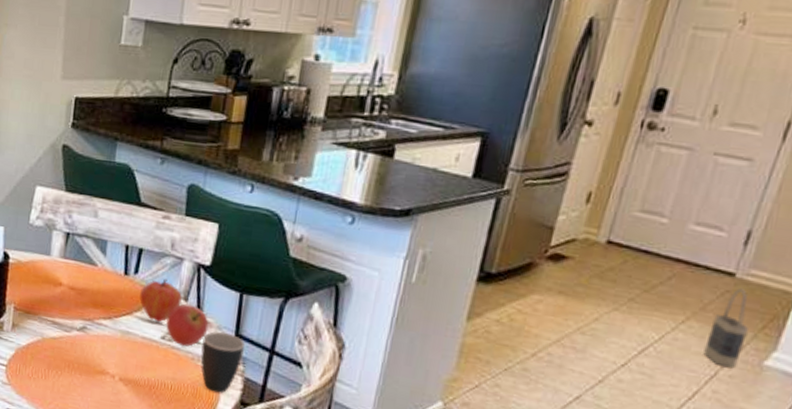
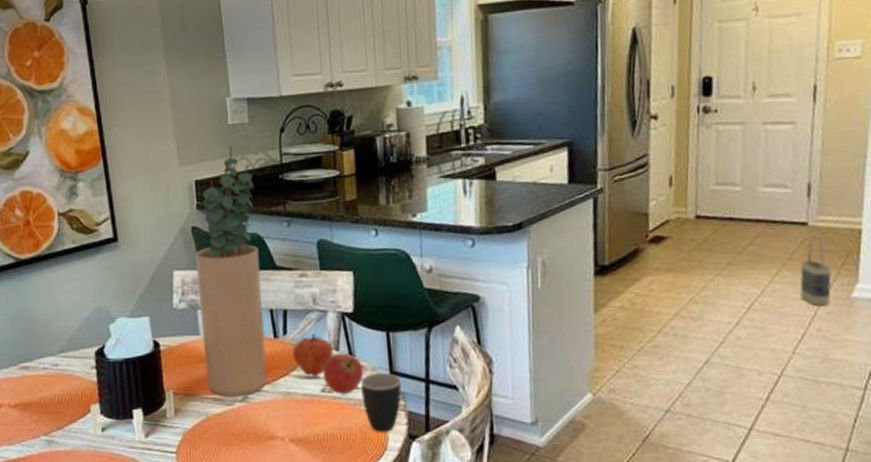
vase: none [49,67,136,326] -> present [196,145,268,397]

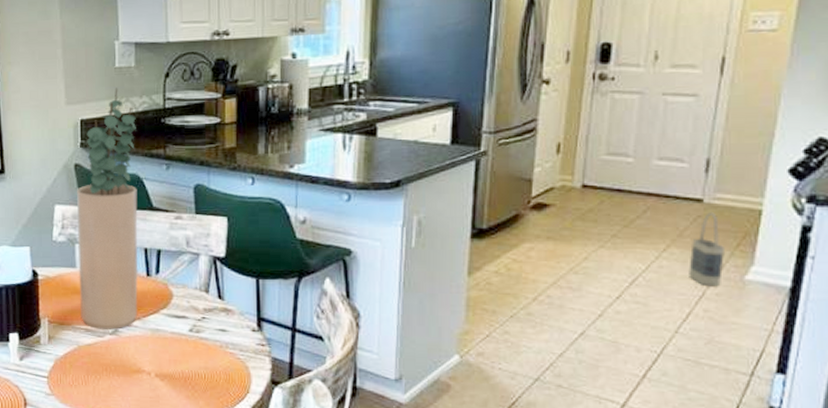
fruit: present [292,333,333,377] -> none [164,274,203,317]
fruit: present [323,352,364,395] -> none [192,295,232,337]
mug: present [360,373,402,432] -> none [227,318,269,375]

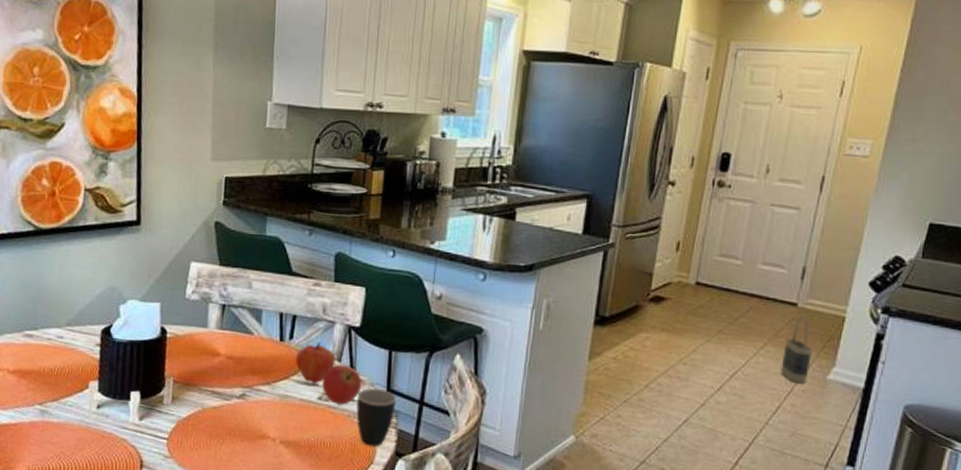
vase: present [77,88,138,330] -> none [208,148,283,393]
fruit: none [164,274,203,317] -> present [296,342,336,384]
fruit: none [192,295,232,337] -> present [322,364,362,406]
mug: none [227,318,269,375] -> present [356,388,397,446]

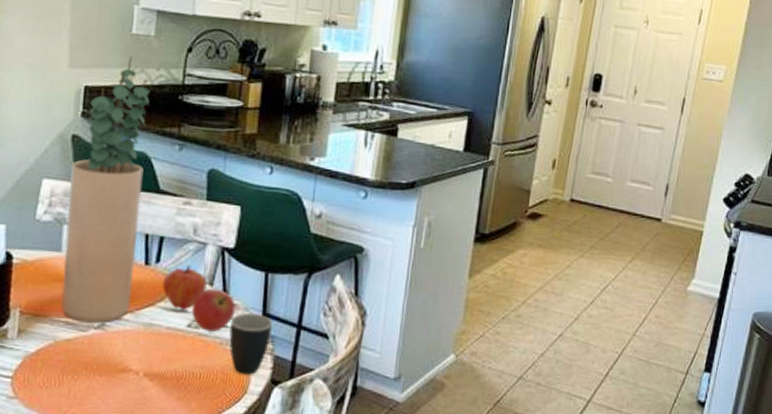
vase: none [208,148,283,393] -> present [61,56,150,323]
bag: present [780,316,812,384] -> none [646,231,674,296]

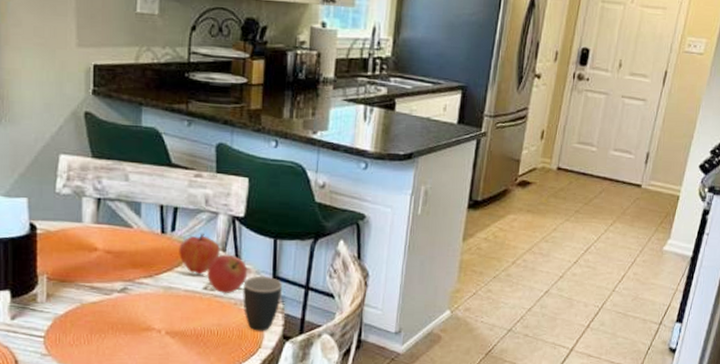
vase: present [61,56,150,323] -> none [84,35,157,287]

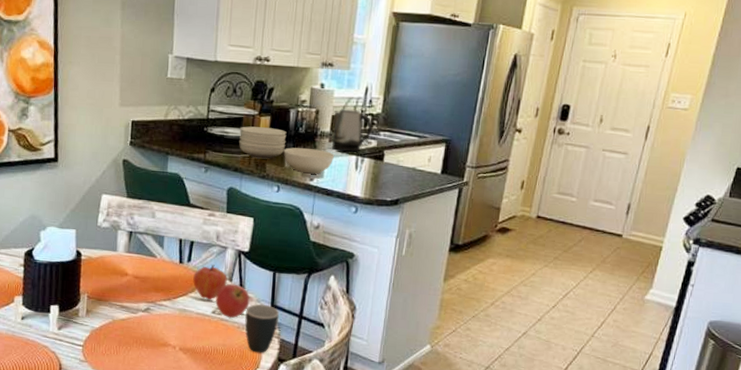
bowl: none [228,71,284,110] -> present [239,126,287,159]
bowl: none [281,96,341,126] -> present [283,147,335,174]
kettle: none [336,50,382,101] -> present [331,108,373,152]

